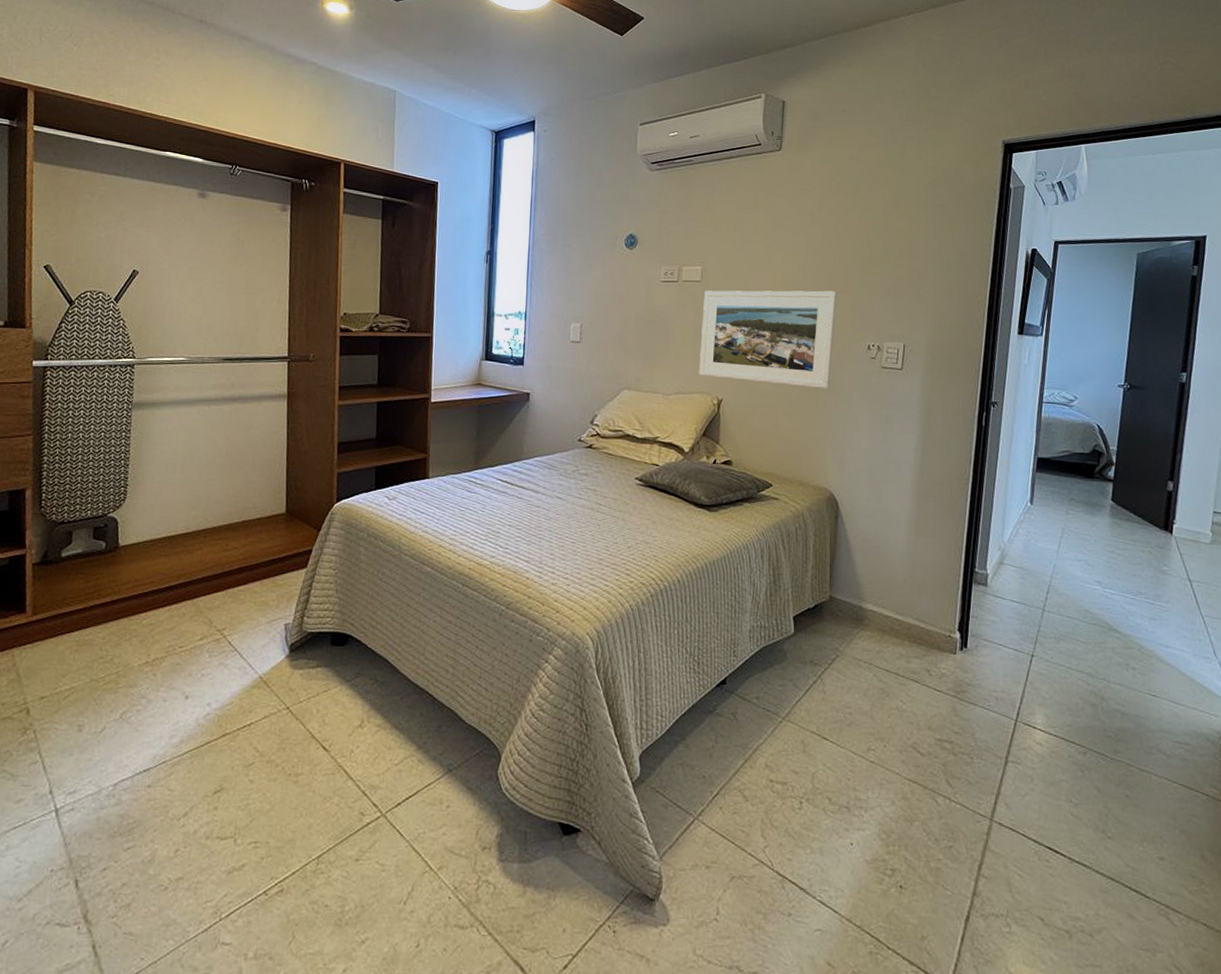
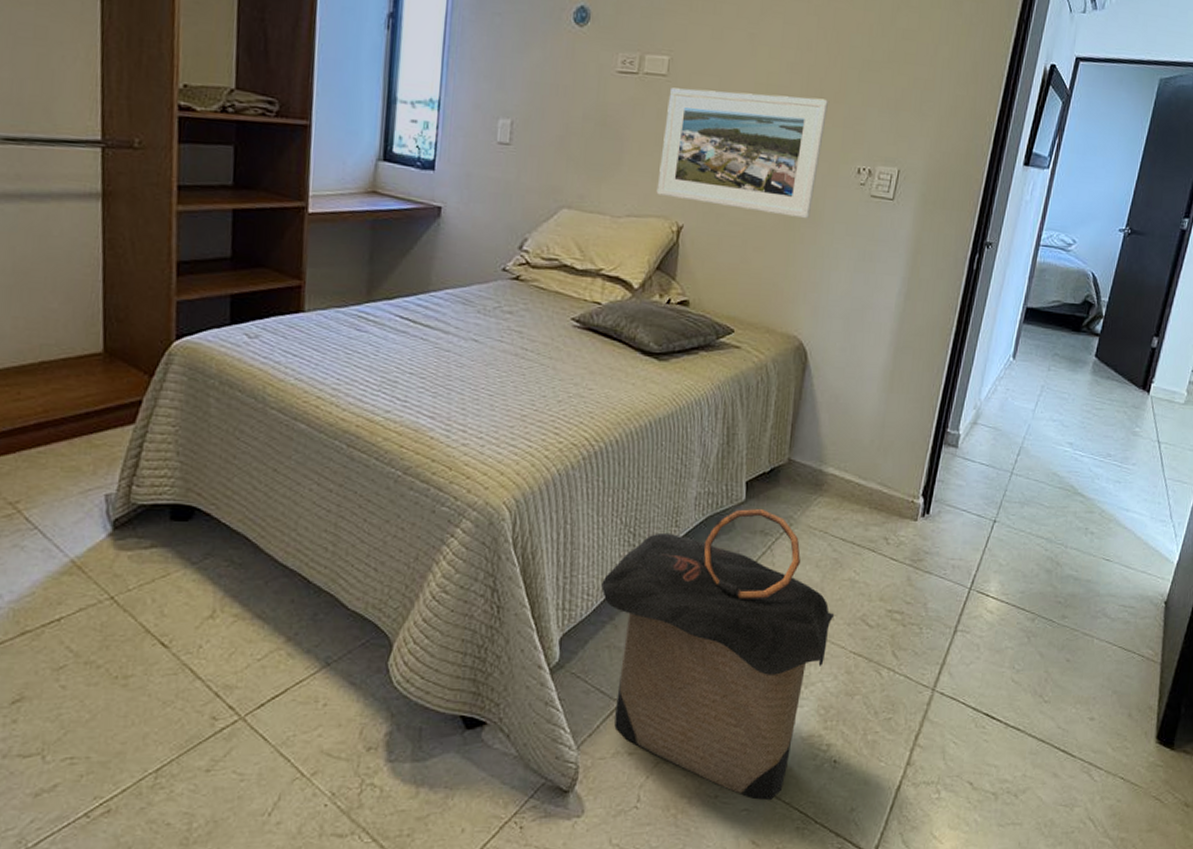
laundry hamper: none [673,641,886,921] -> present [601,509,835,800]

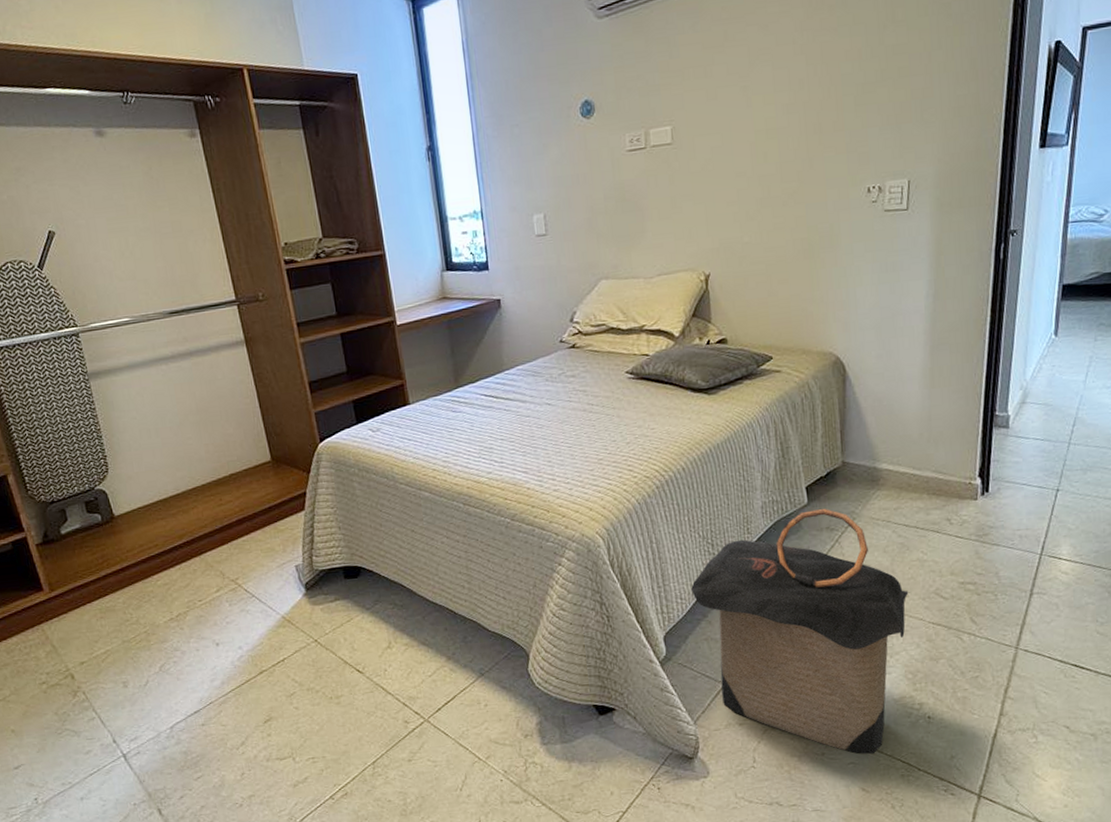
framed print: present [656,87,829,219] -> none [677,130,829,251]

